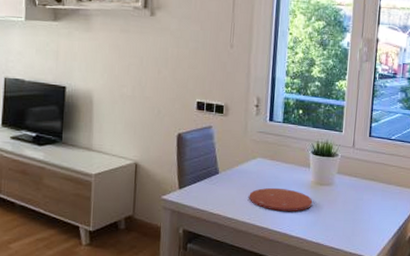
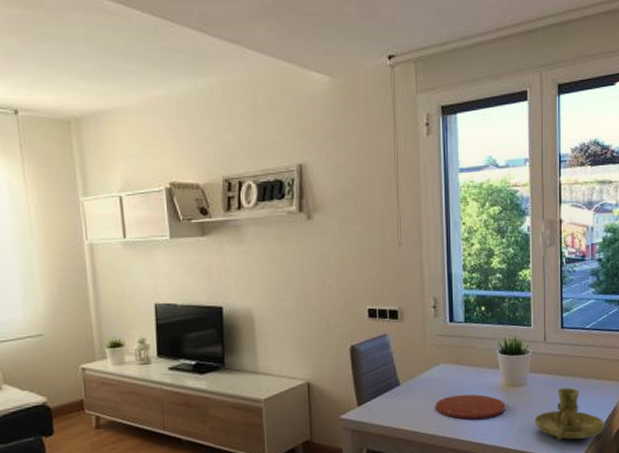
candle holder: none [337,191,401,240] -> present [534,387,605,440]

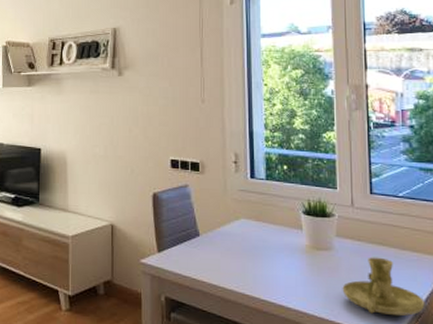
plate: present [435,394,506,419] -> none [235,252,310,280]

